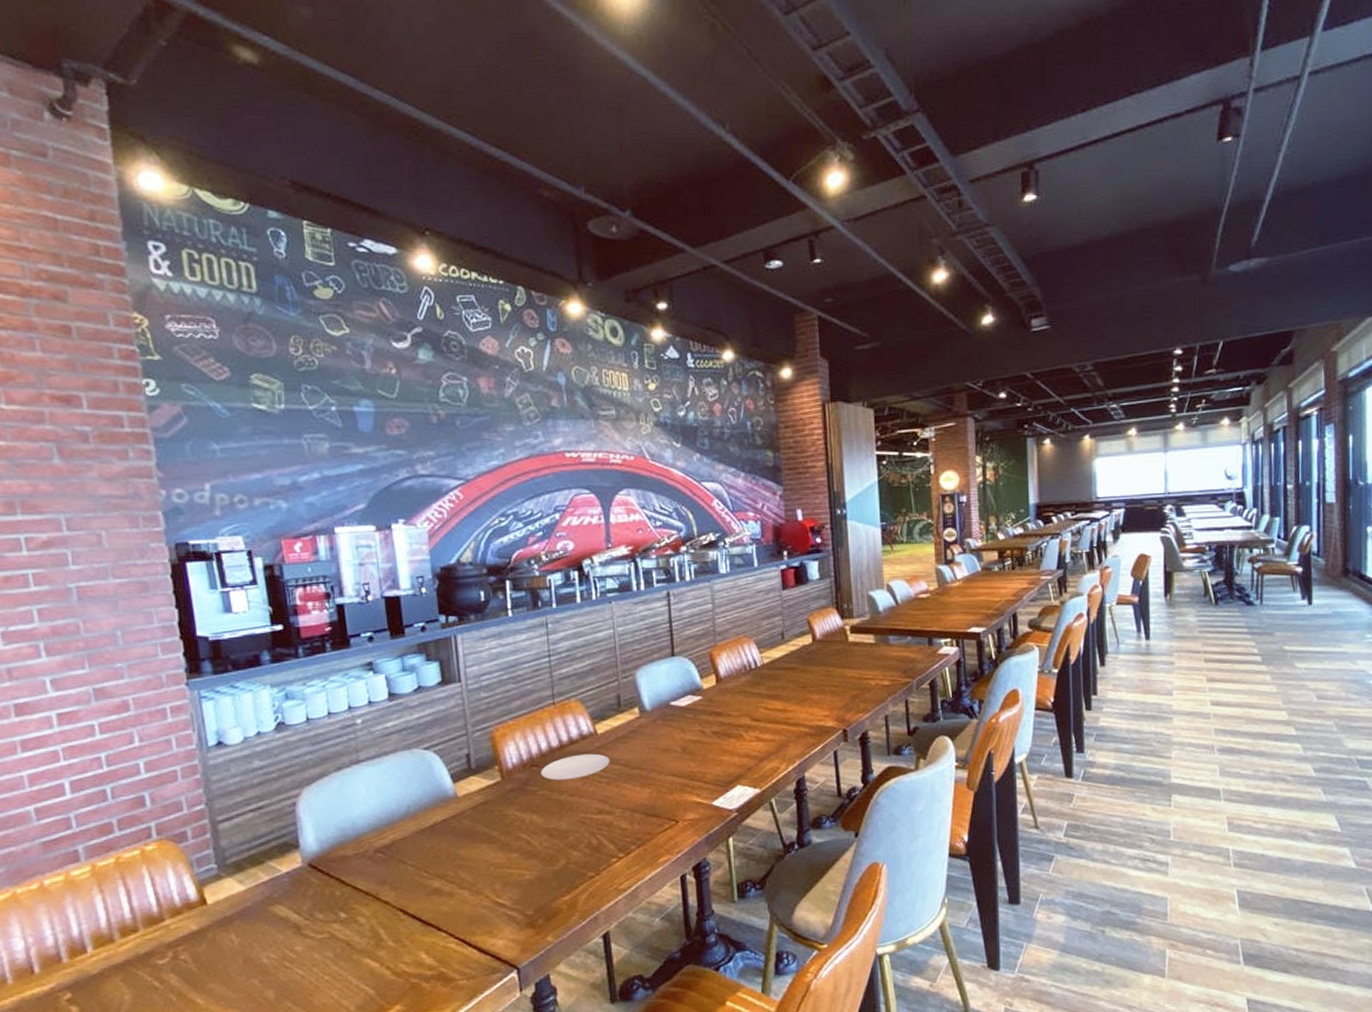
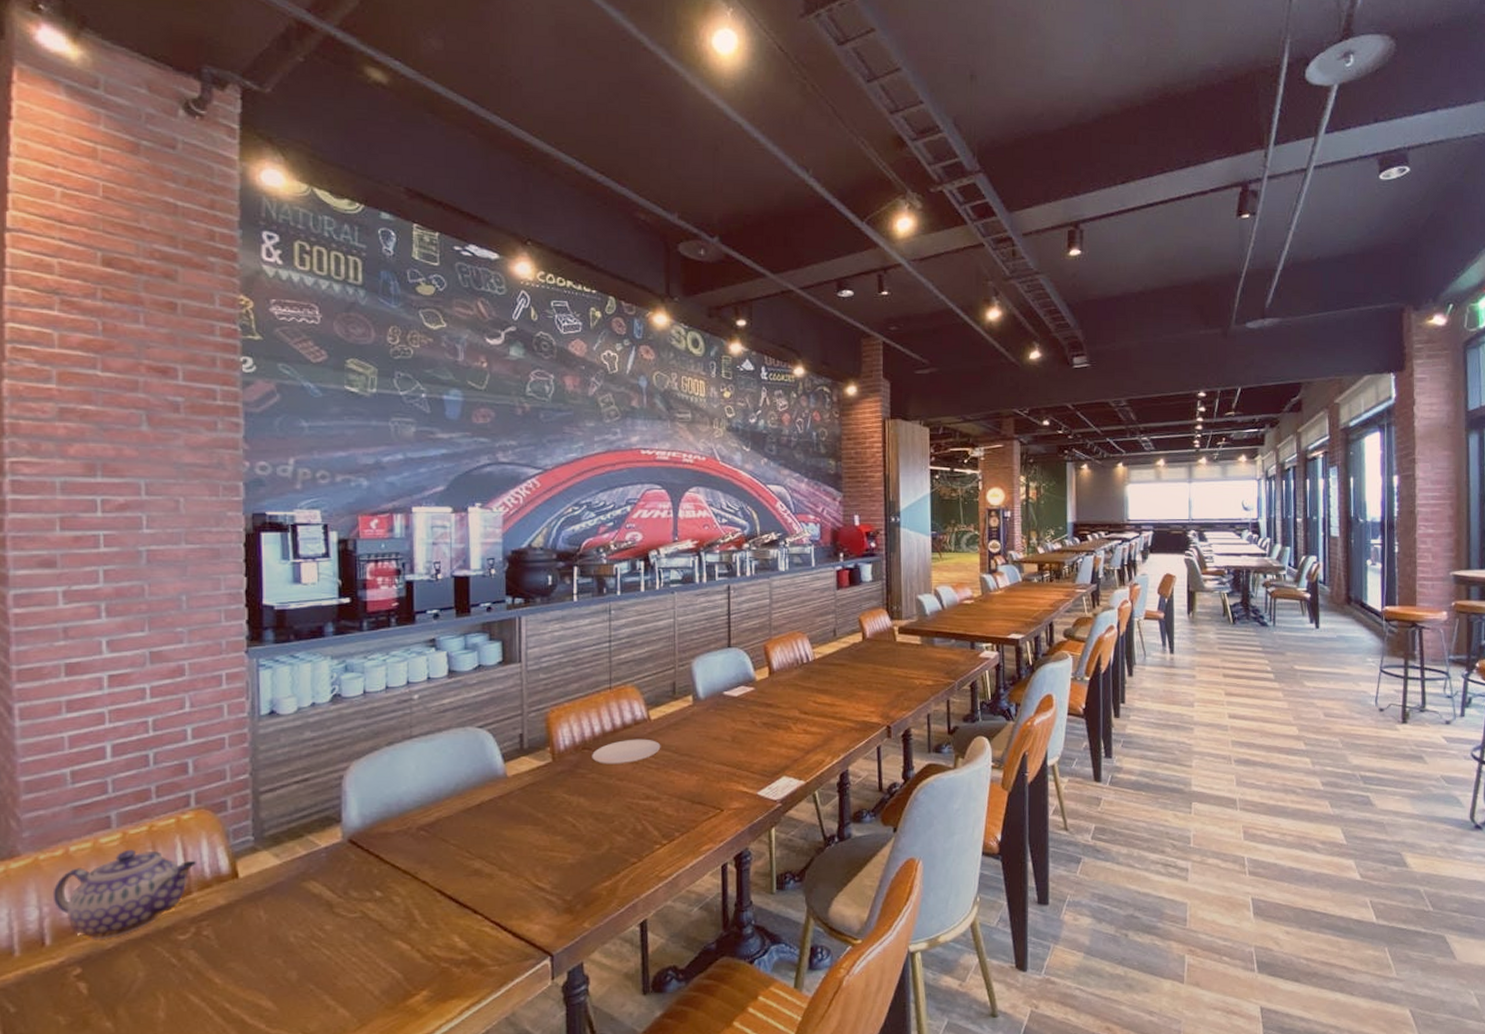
teapot: none [34,881,166,966] -> present [53,849,197,939]

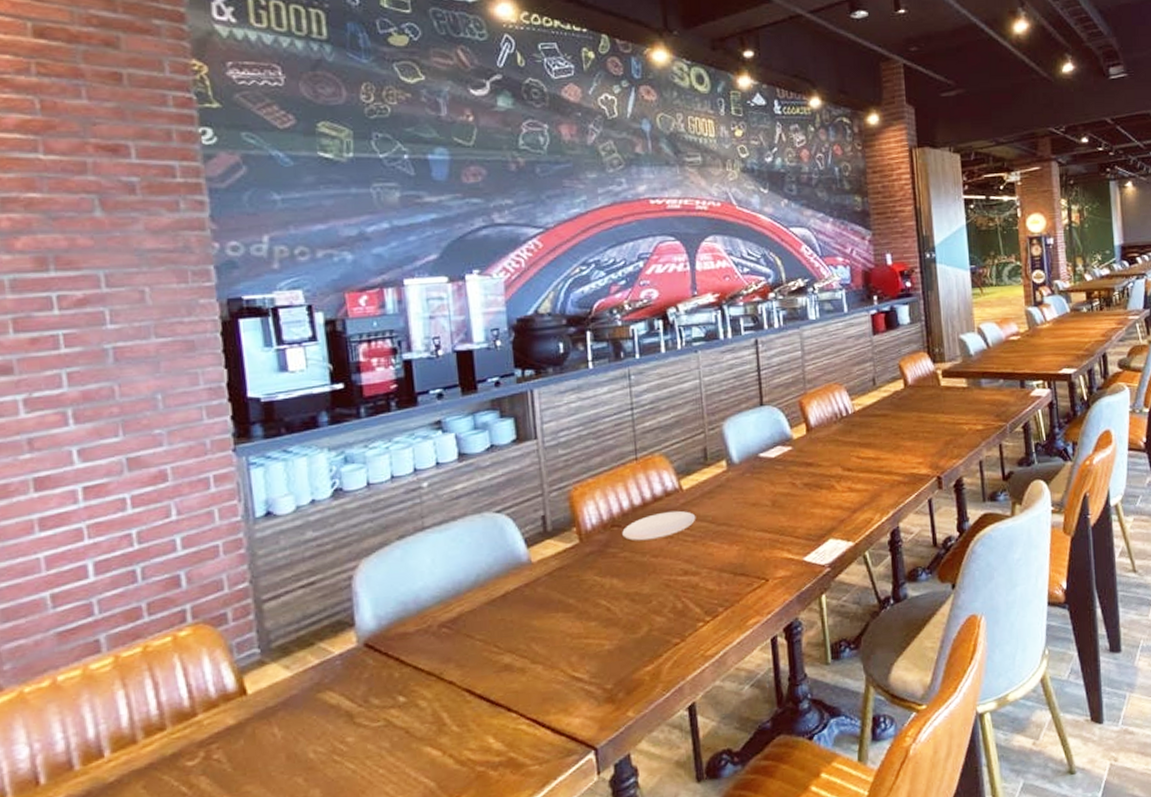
teapot: present [53,849,197,939] -> none [43,673,200,774]

